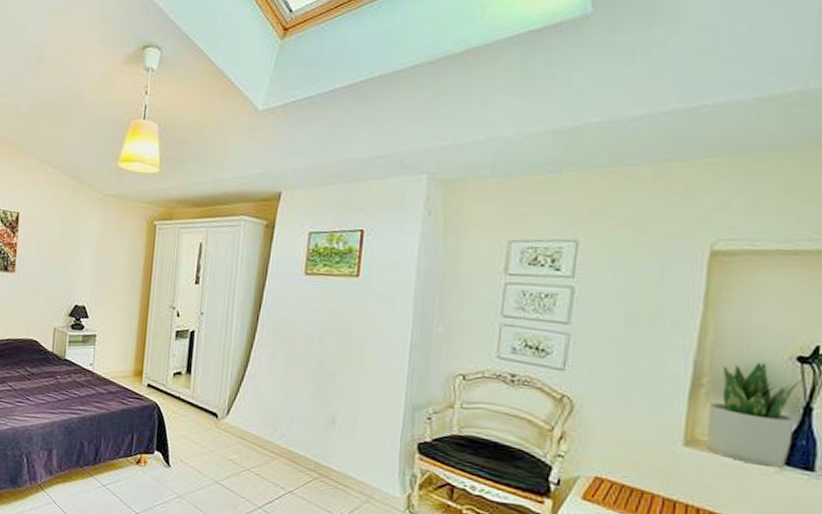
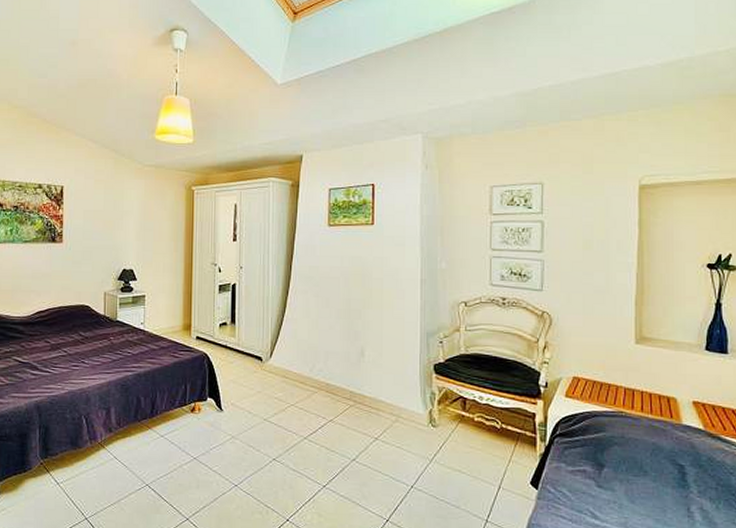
planter: present [706,362,804,468] -> none [650,271,713,355]

